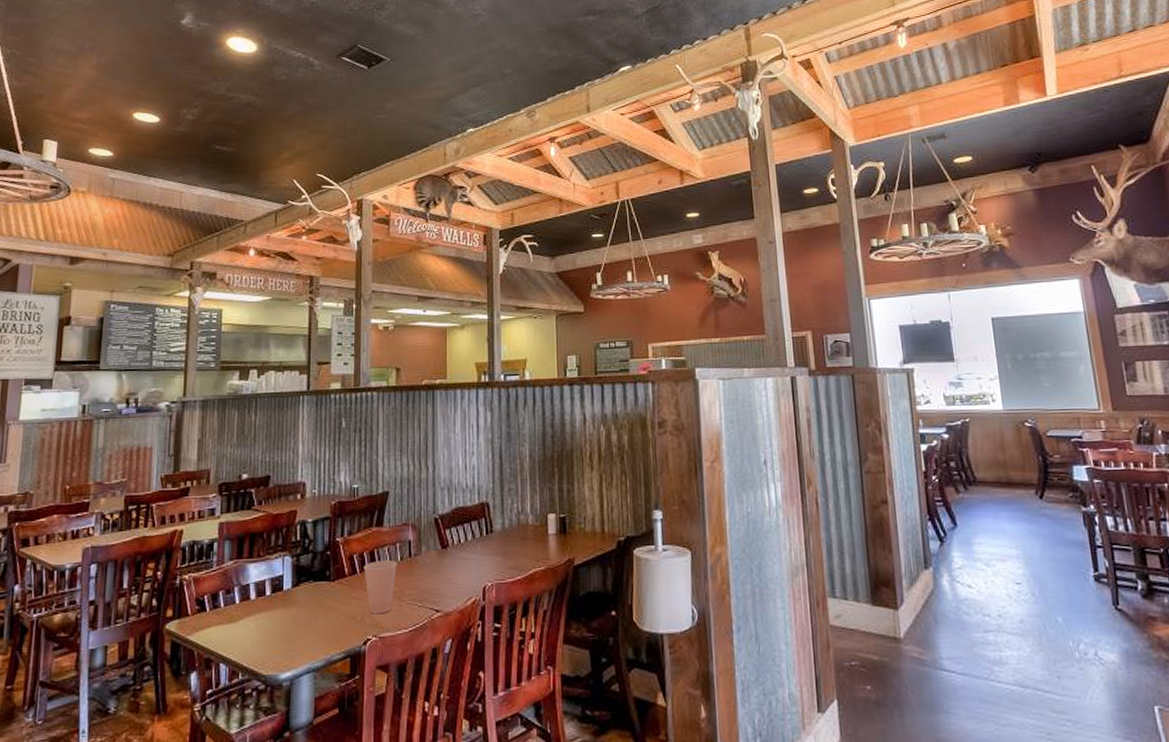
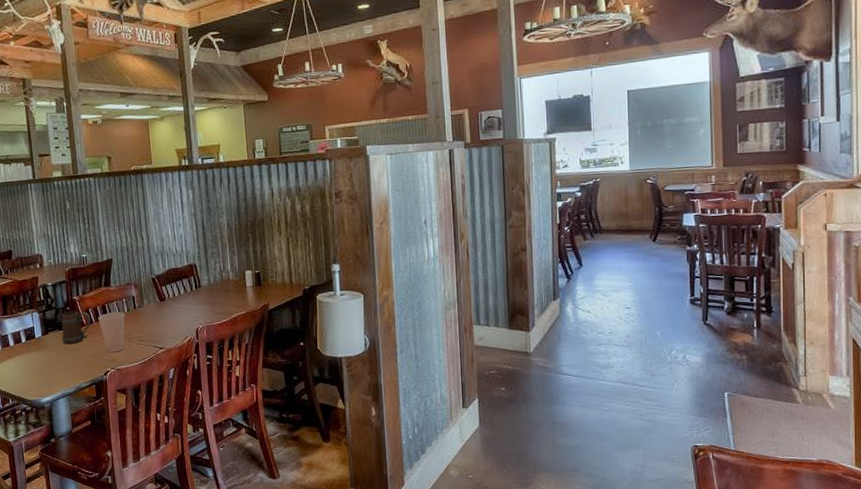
beer mug: none [316,556,354,601] -> present [61,311,91,345]

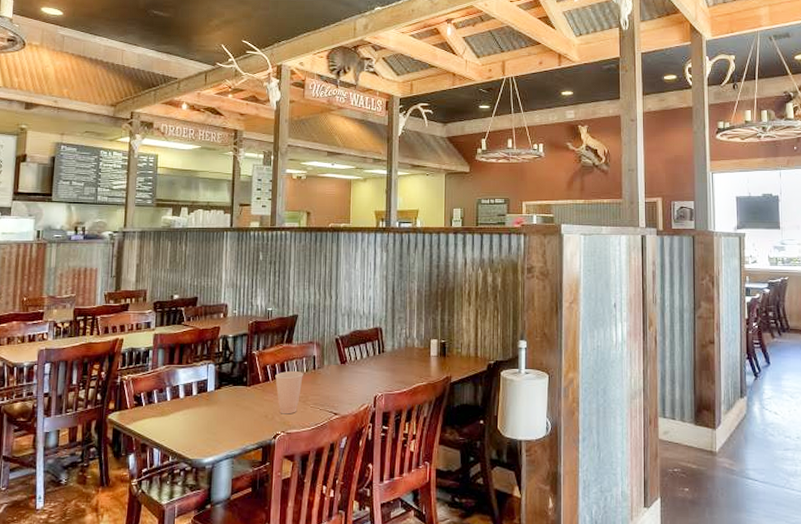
beer mug: present [61,311,91,345] -> none [235,366,267,402]

